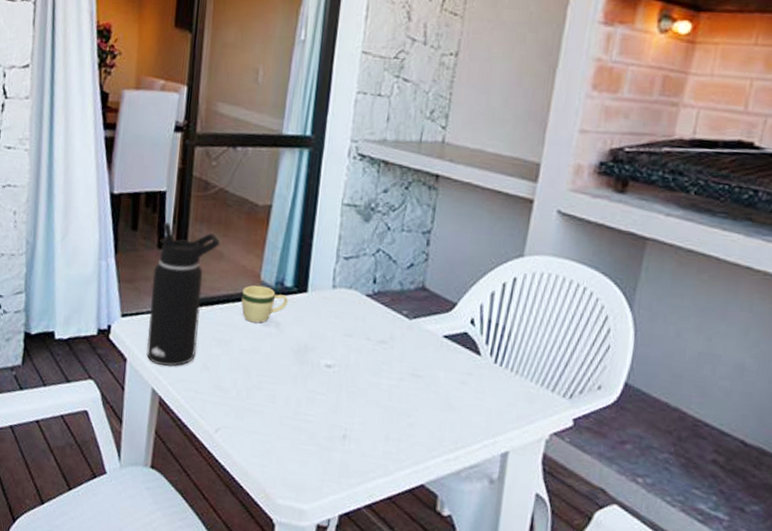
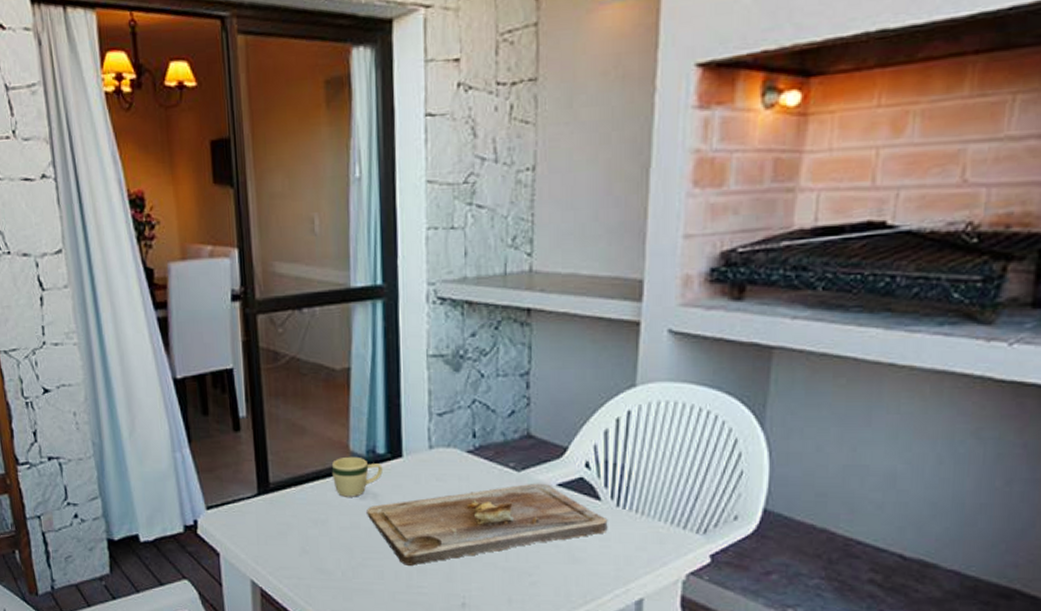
water bottle: present [146,221,220,367] -> none [233,401,300,555]
cutting board: none [267,331,485,394] -> present [367,483,608,566]

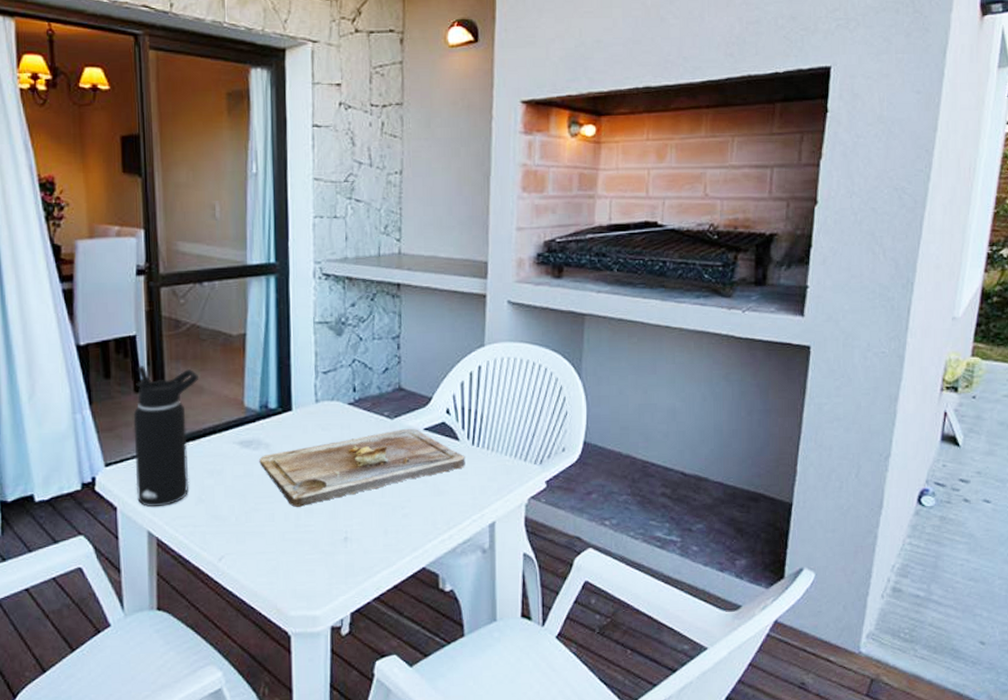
water bottle: none [233,401,300,555] -> present [133,364,198,507]
mug: present [331,456,383,497] -> none [227,411,274,448]

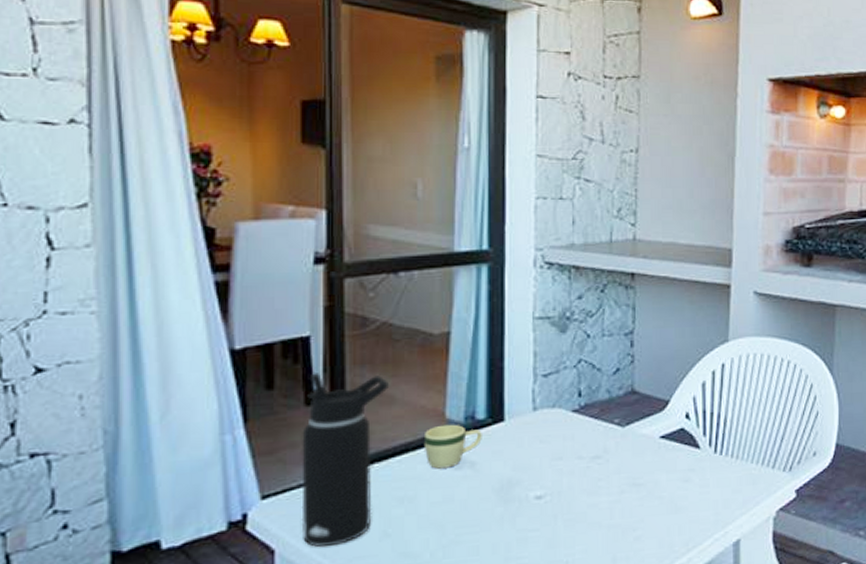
mug: none [227,411,274,448] -> present [423,424,482,469]
cutting board: present [259,428,466,507] -> none [462,436,707,536]

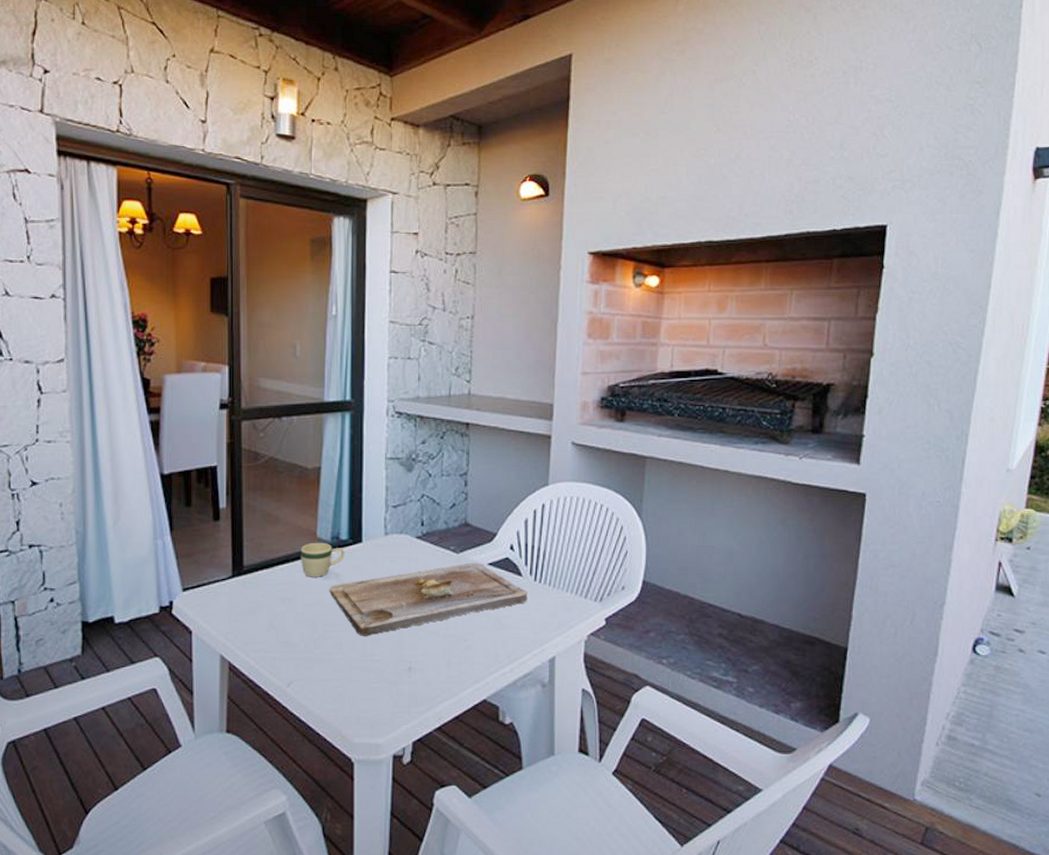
water bottle: present [301,371,389,547] -> none [211,494,274,631]
cutting board: none [462,436,707,536] -> present [329,563,528,636]

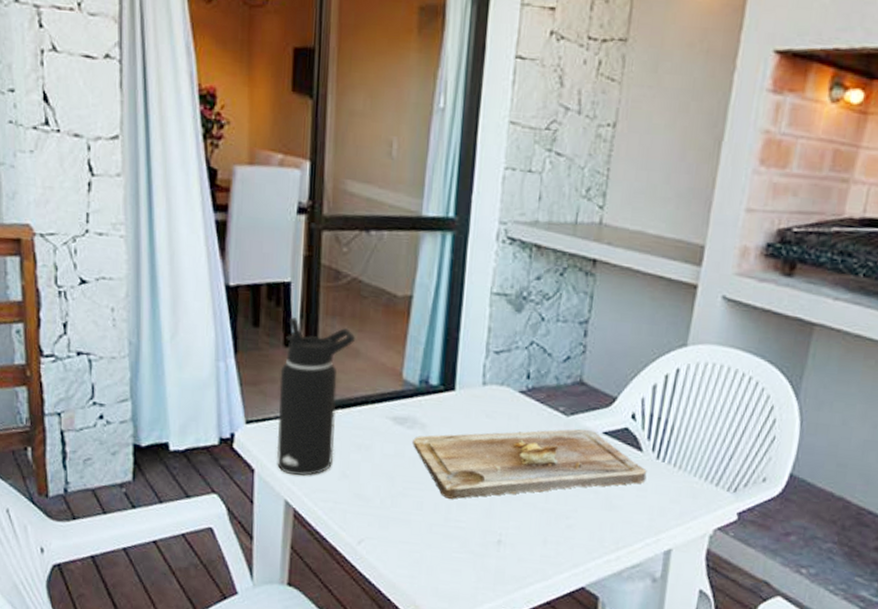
water bottle: none [211,494,274,631] -> present [276,316,355,476]
mug: present [300,542,345,577] -> none [381,384,434,426]

